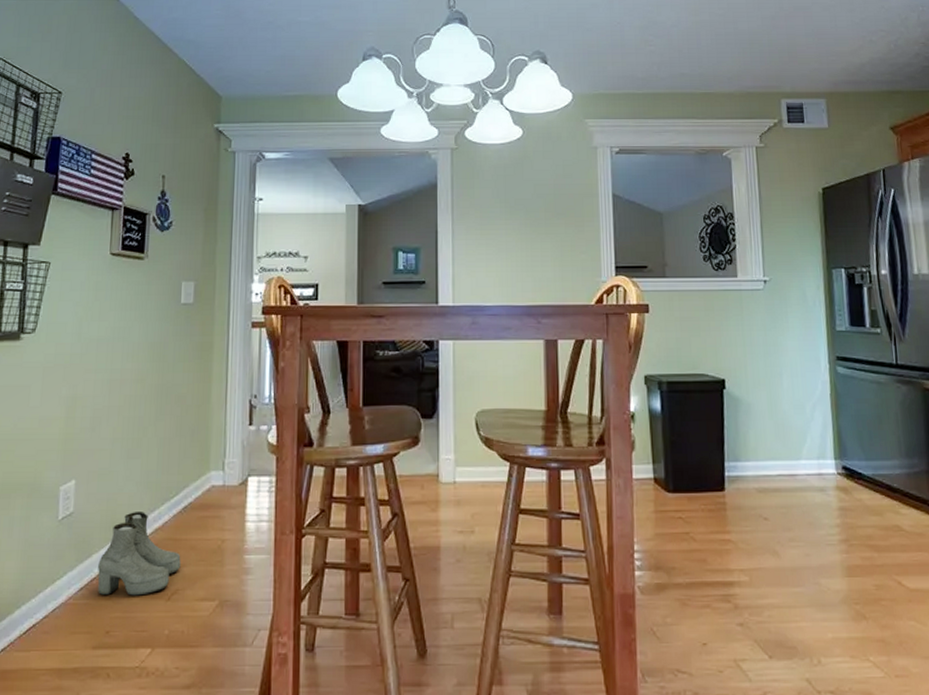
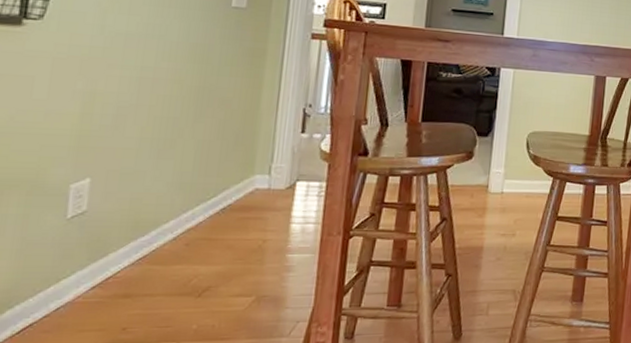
boots: present [97,512,181,596] -> none [114,212,216,293]

